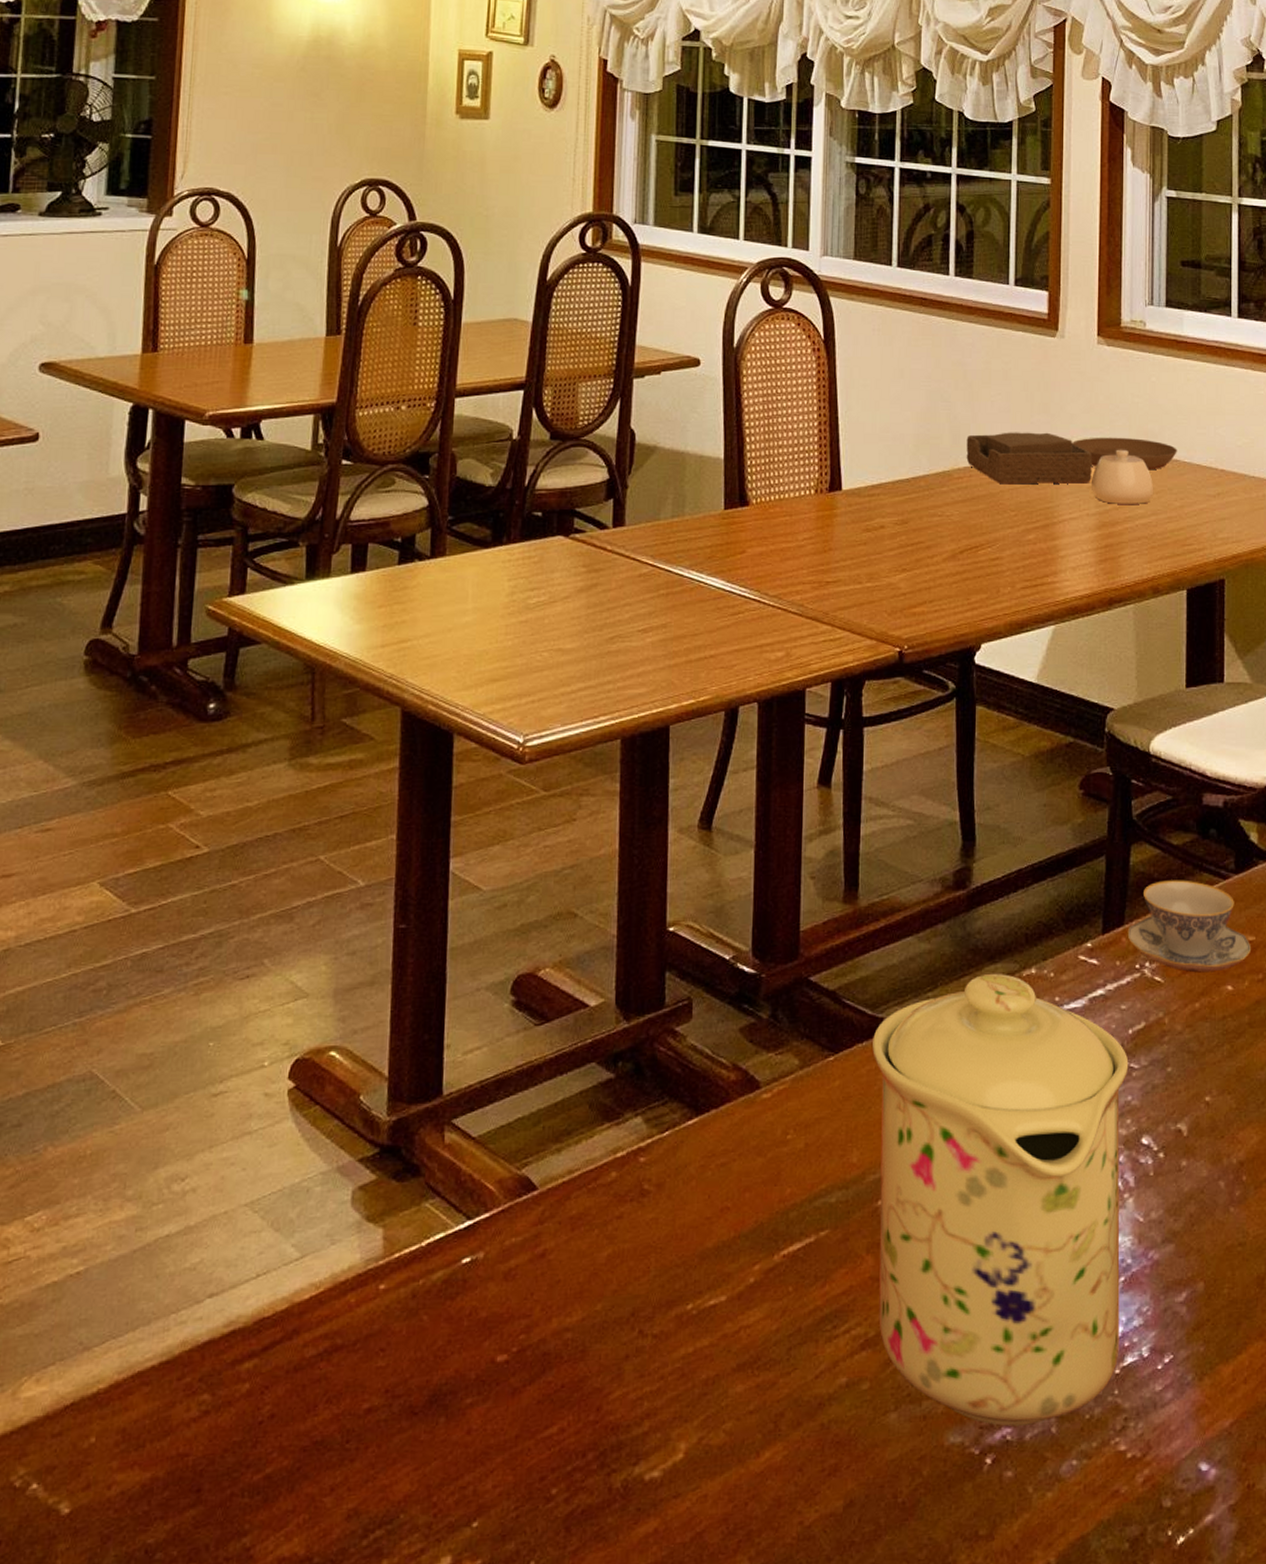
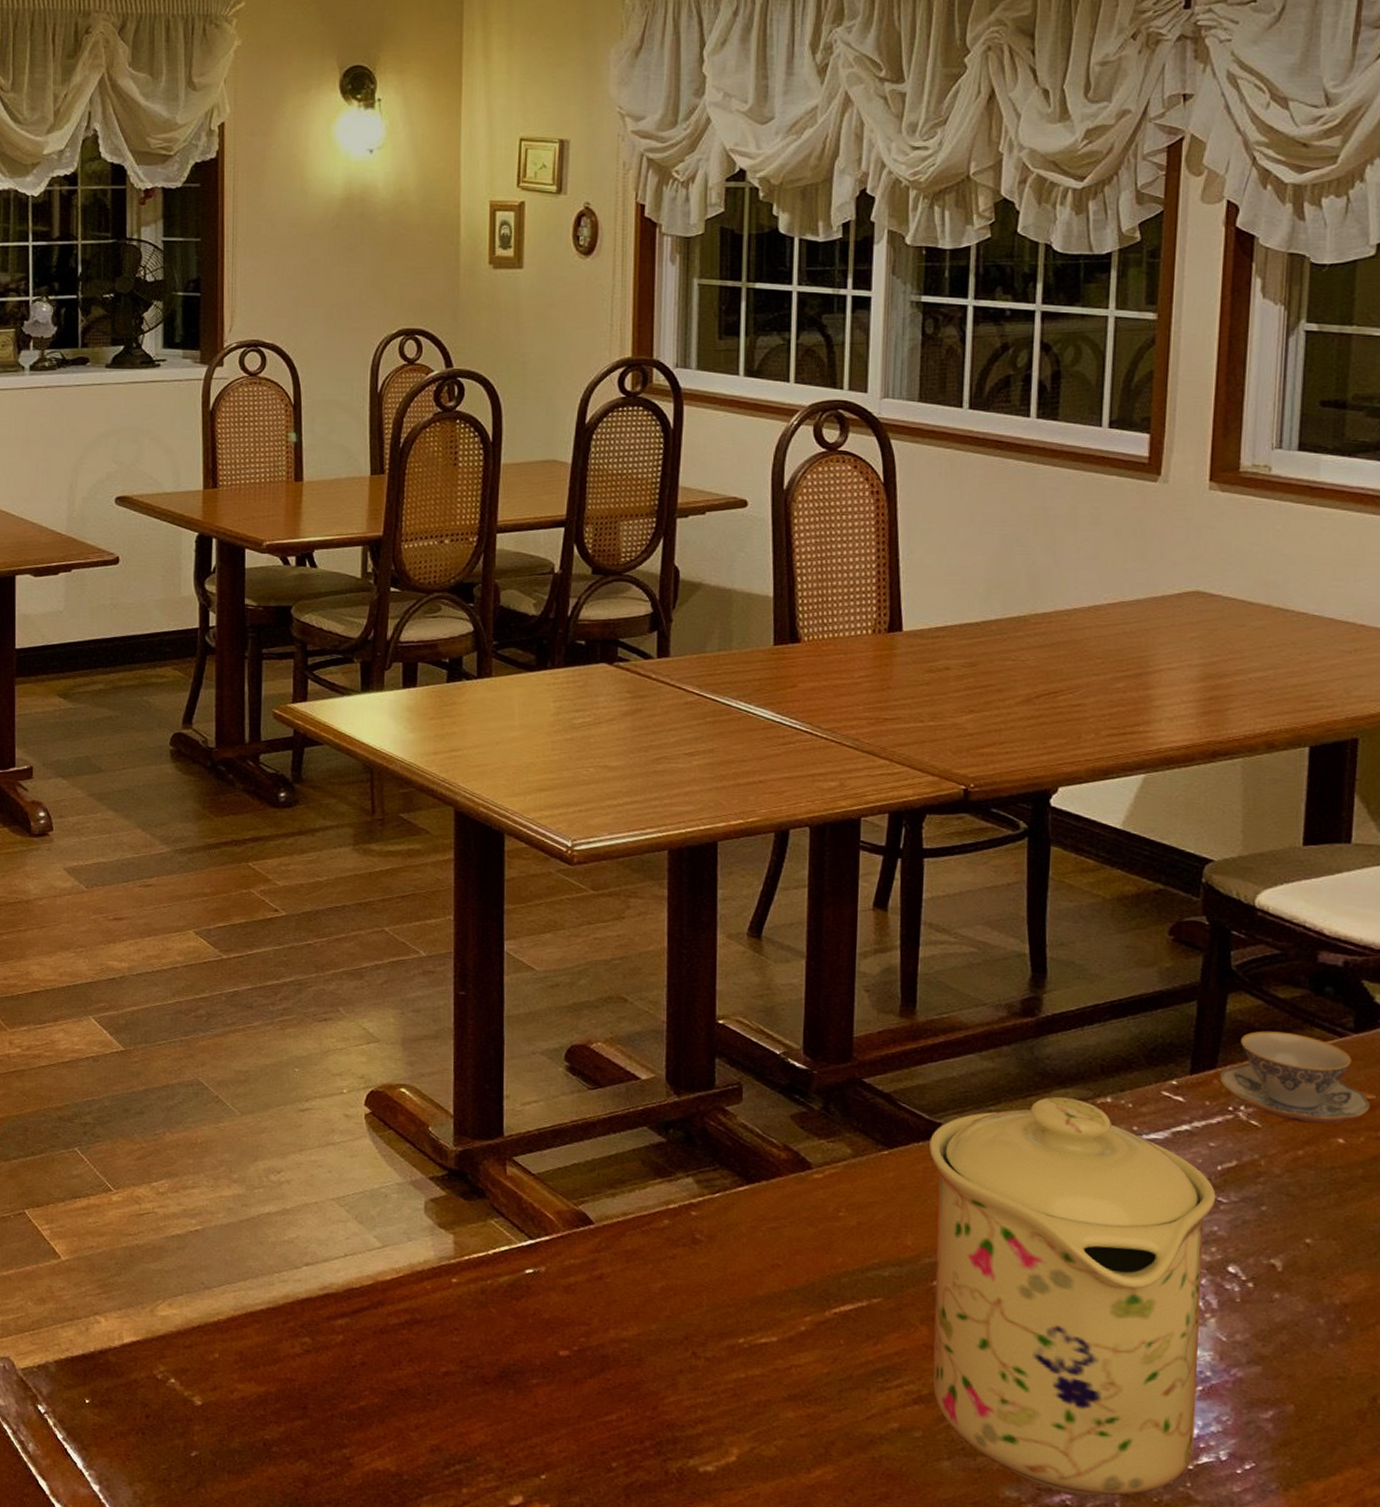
napkin holder: present [966,432,1092,485] -> none [1045,578,1197,634]
saucer: present [1072,437,1177,471] -> none [1174,586,1305,623]
sugar bowl: present [1090,449,1154,504] -> none [1194,599,1274,657]

